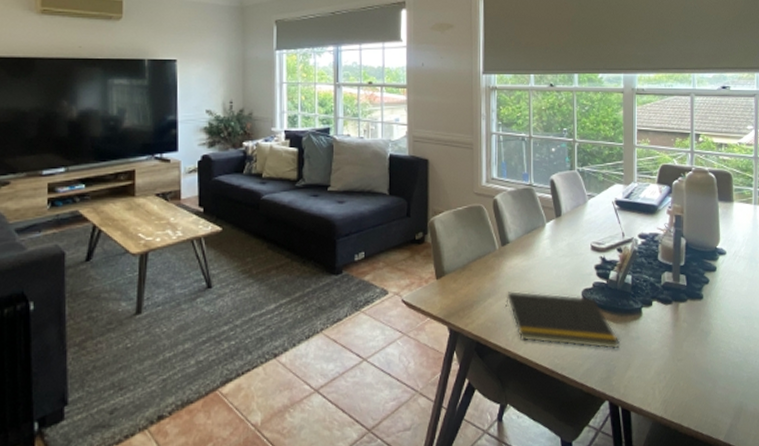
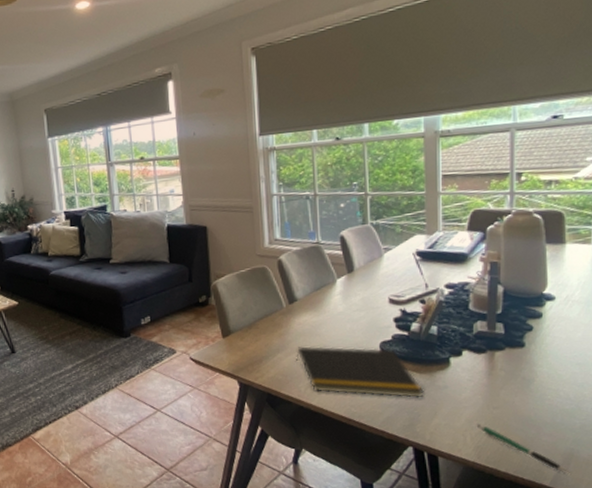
pen: none [664,377,741,429] -> present [477,424,571,474]

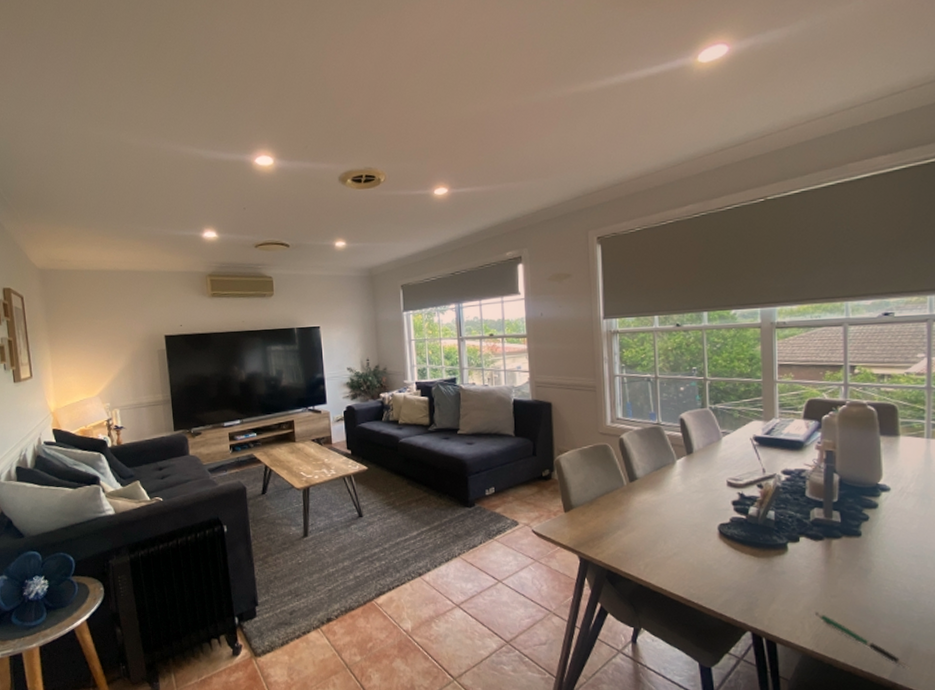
notepad: present [296,346,424,399] -> none [636,525,762,583]

